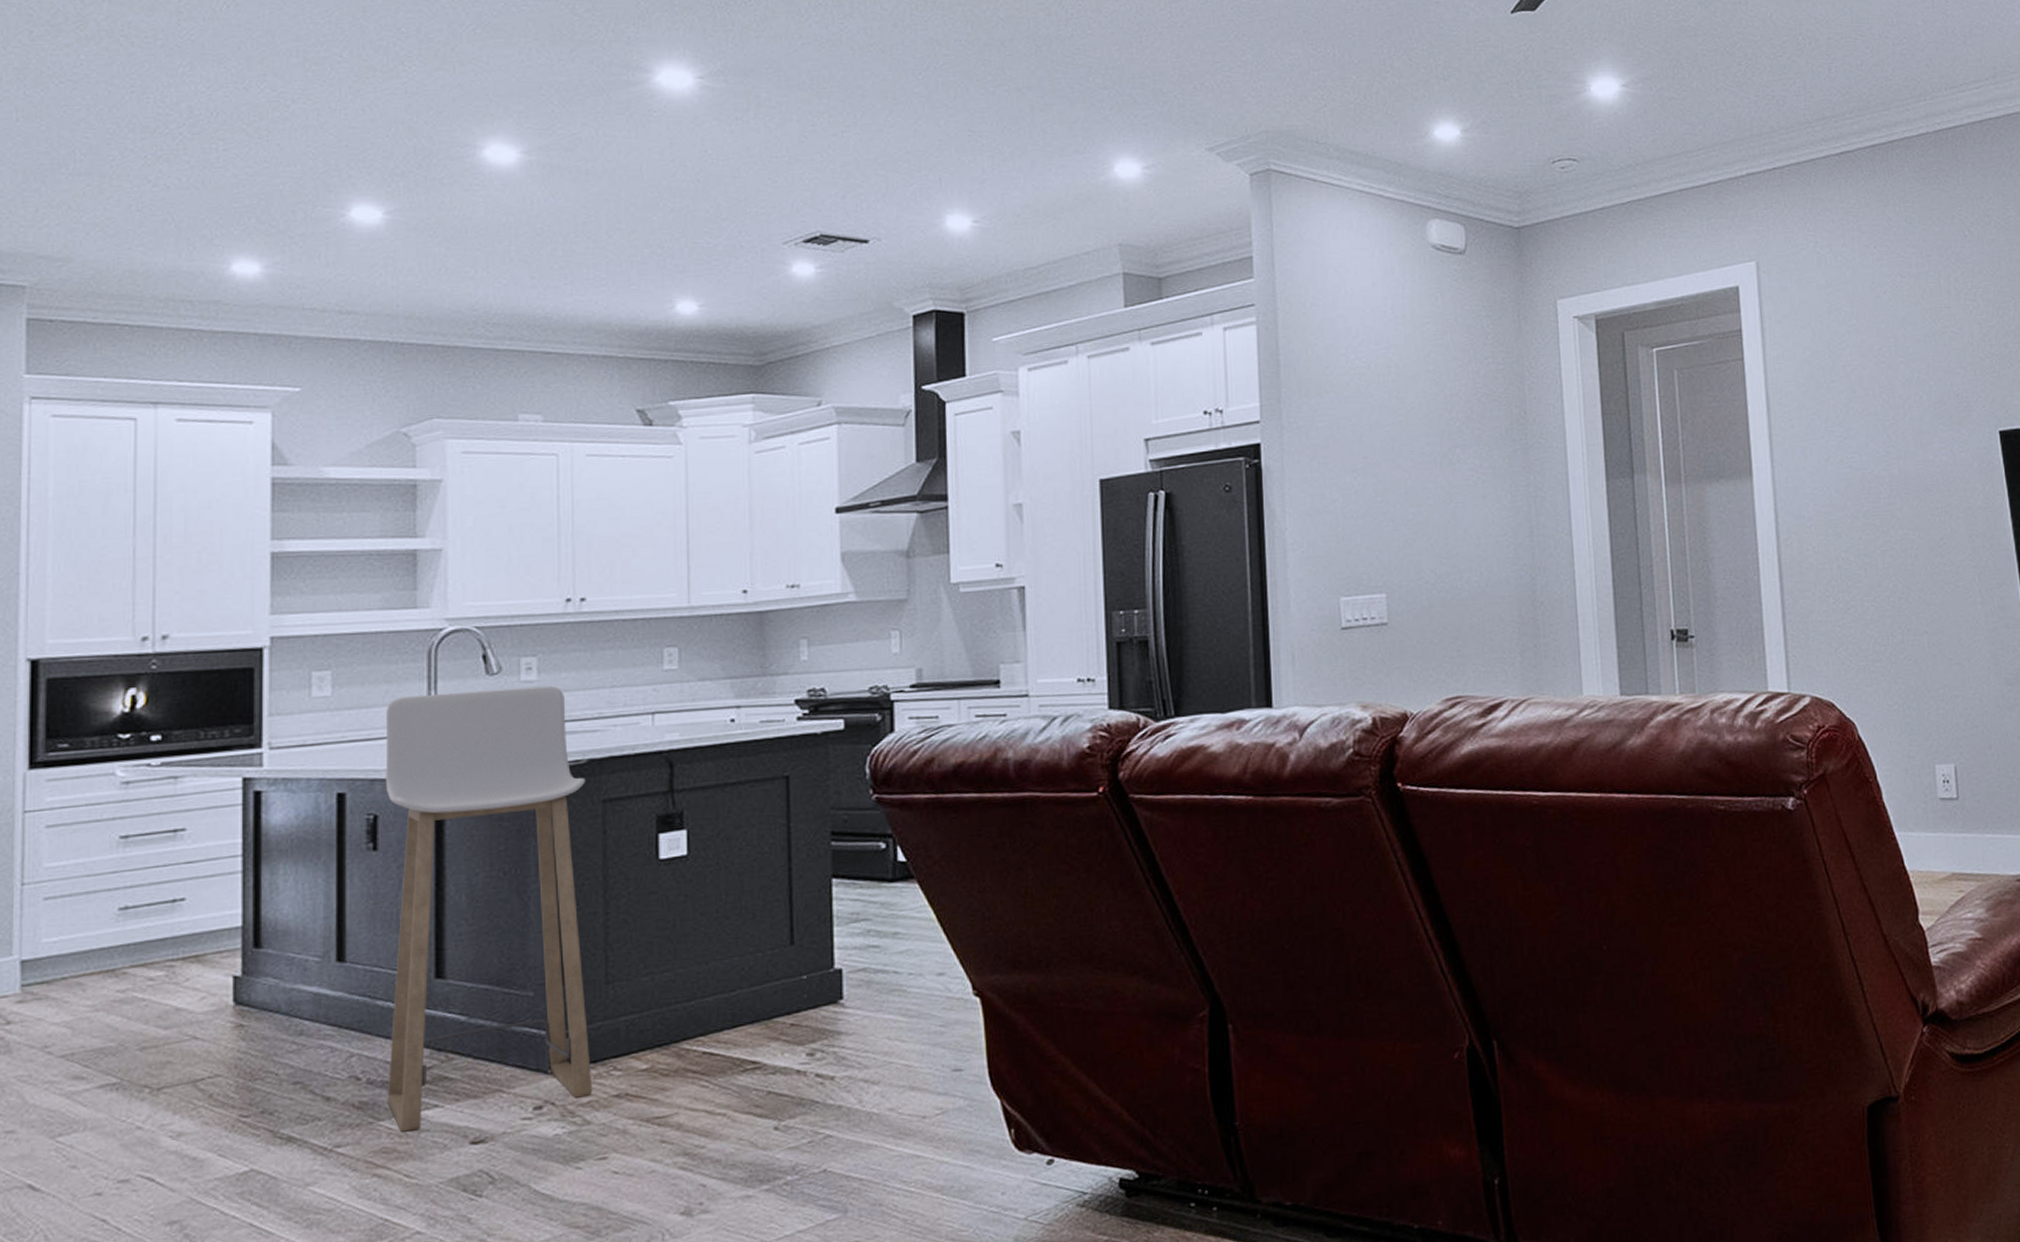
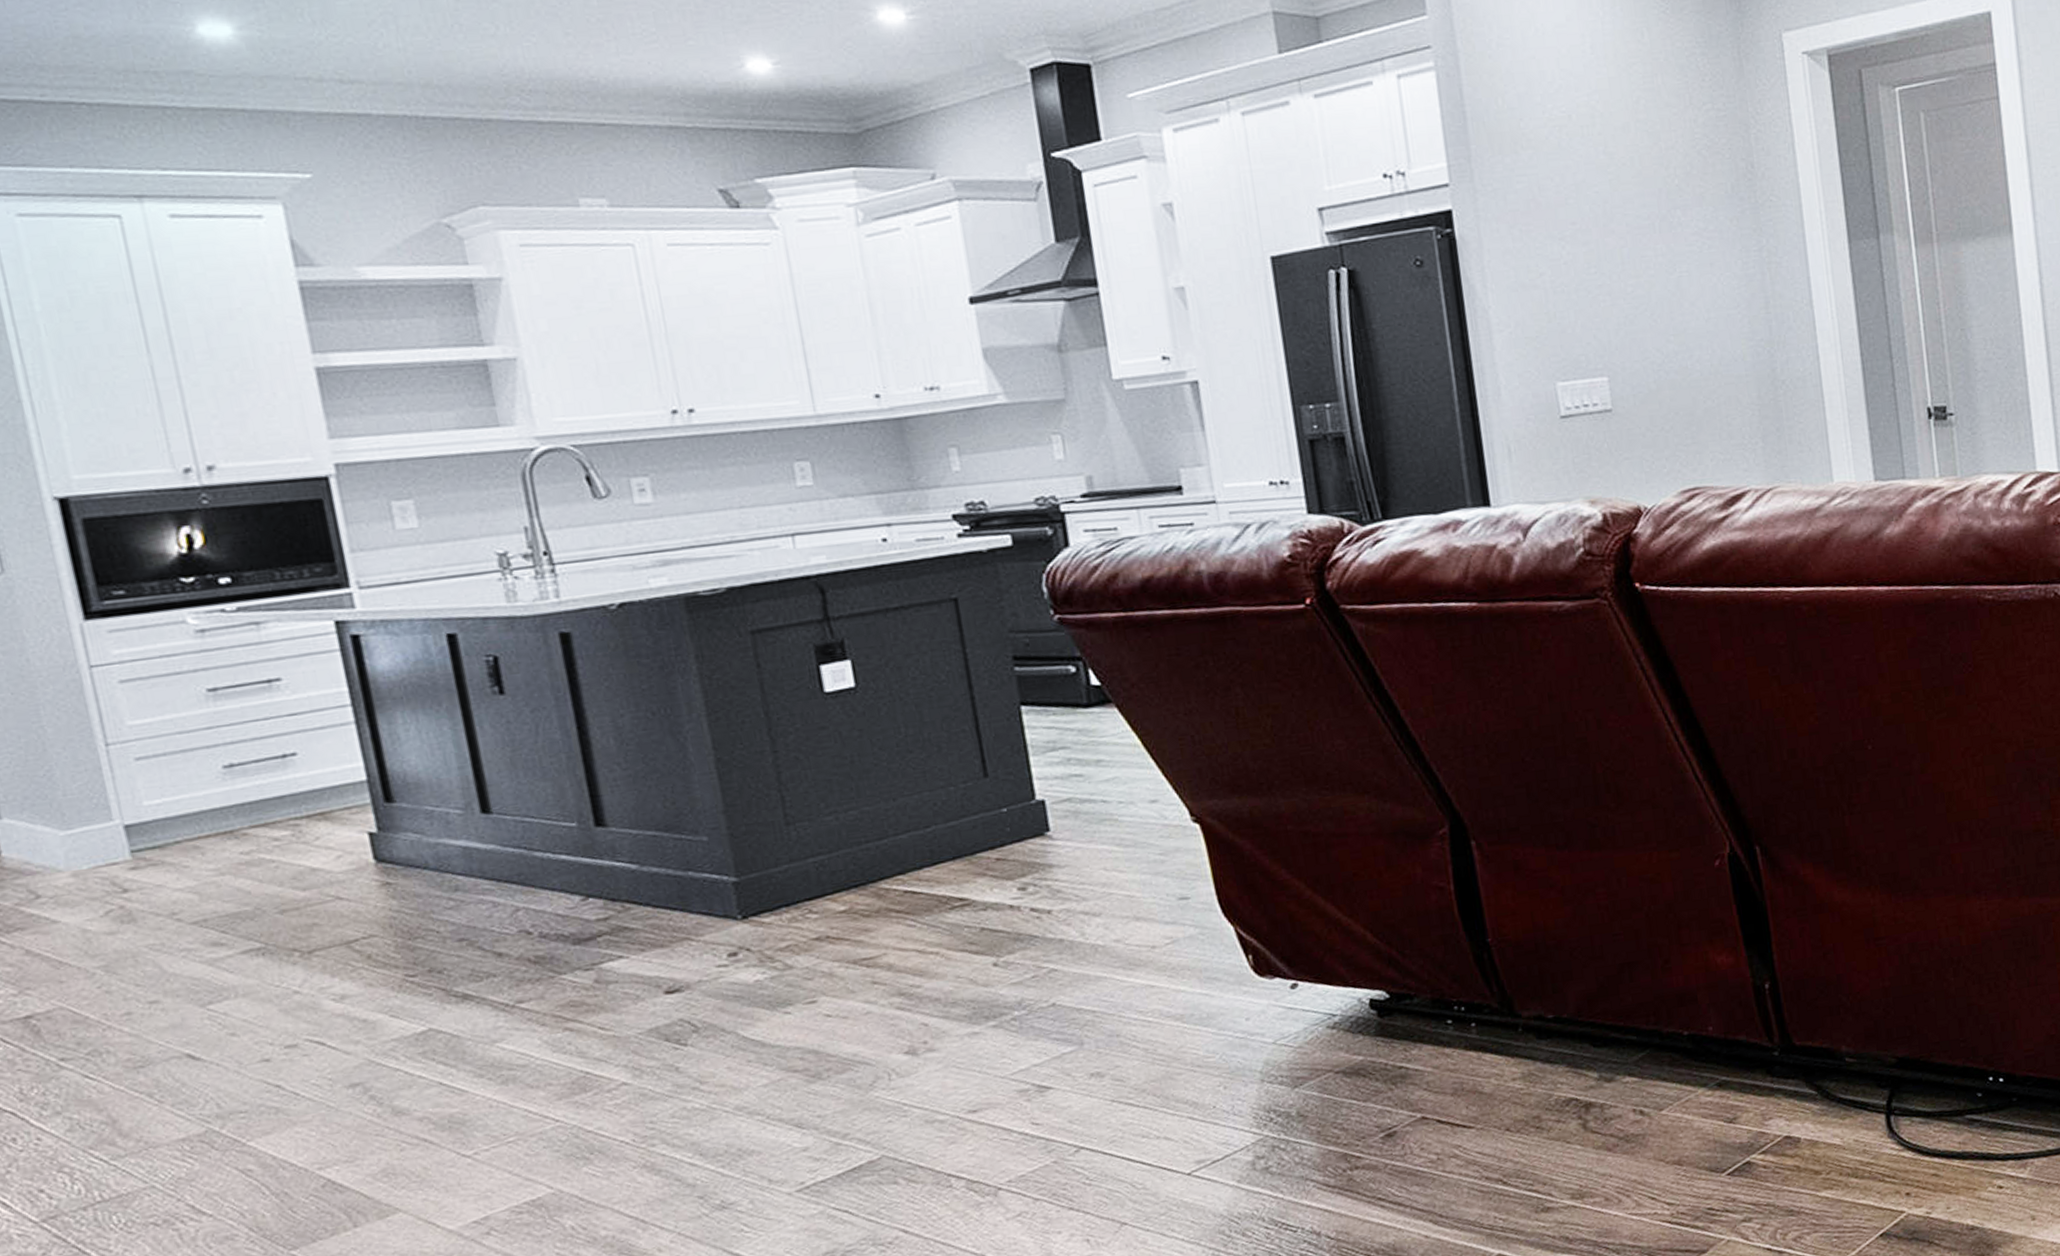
bar stool: present [385,685,593,1133] -> none [485,508,790,986]

